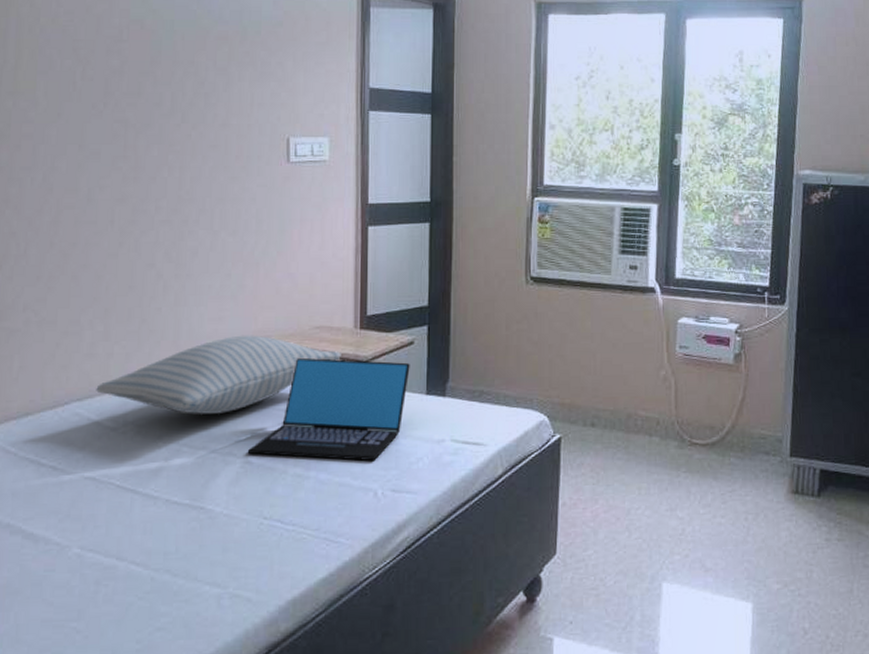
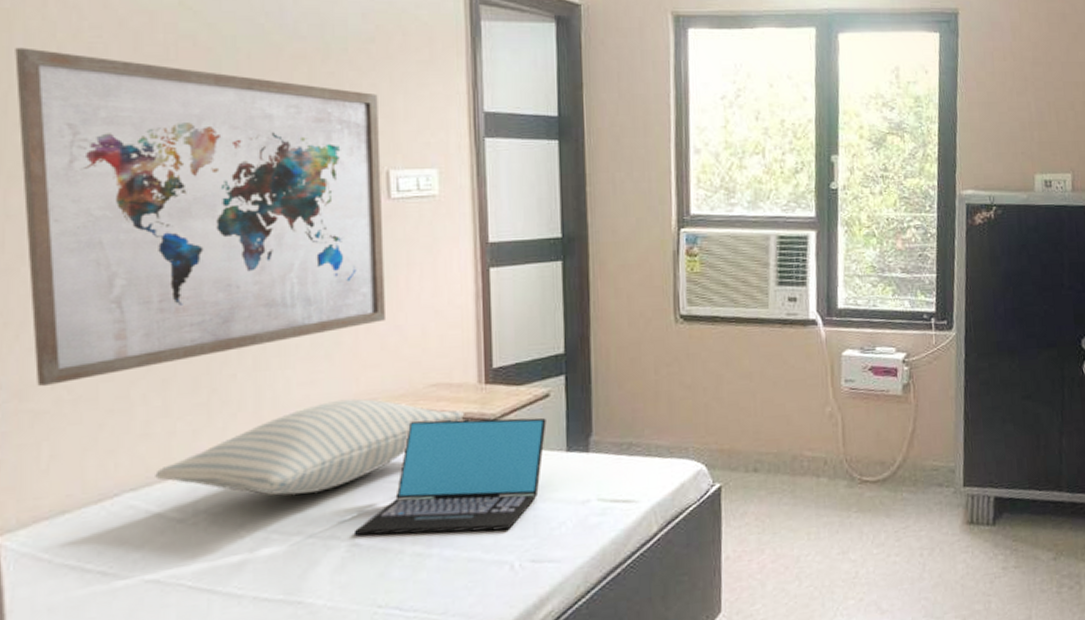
wall art: none [9,29,283,310] -> present [15,47,385,387]

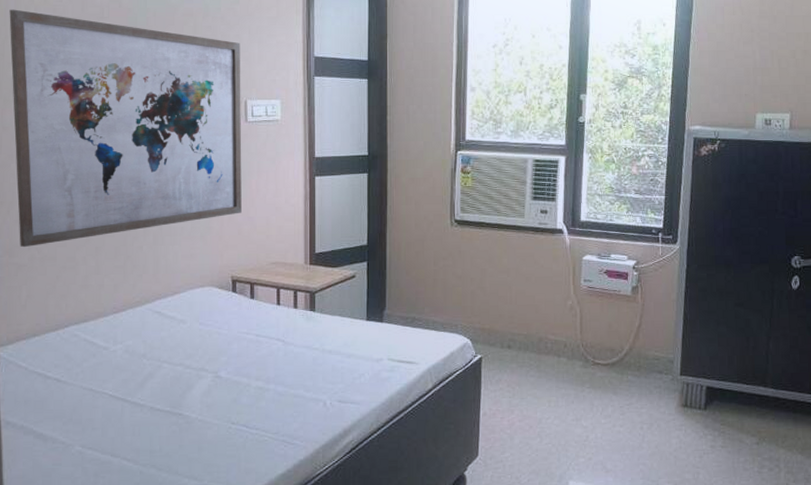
pillow: present [155,398,464,496] -> none [90,269,294,337]
laptop: present [353,417,547,536] -> none [217,288,353,377]

